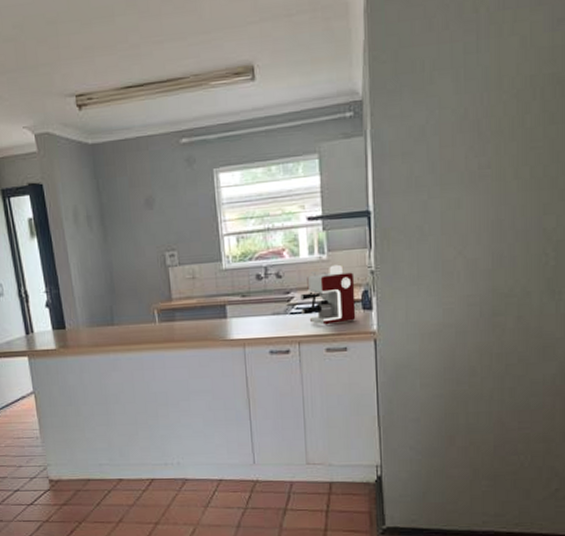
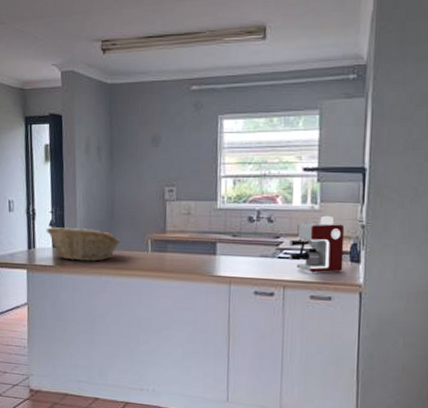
fruit basket: none [43,305,126,341] -> present [46,226,121,262]

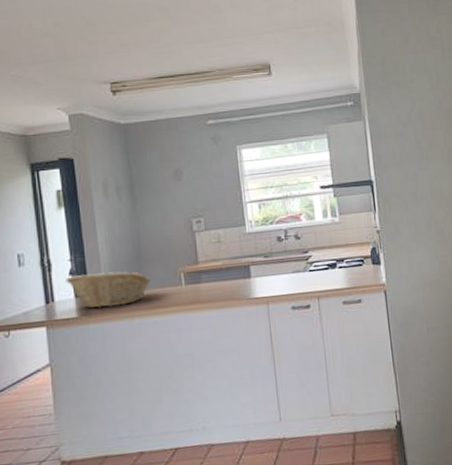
coffee maker: present [289,215,345,273] -> none [317,226,367,280]

